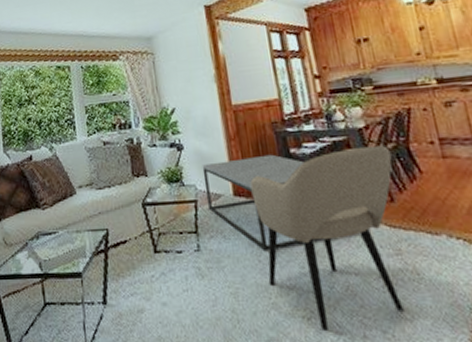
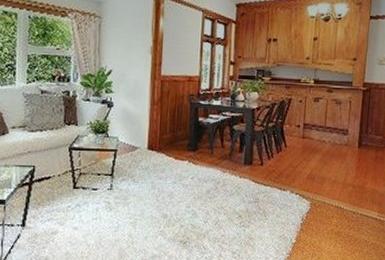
coffee table: present [202,154,323,252] -> none [125,120,208,194]
armchair: present [250,145,404,330] -> none [161,123,270,251]

